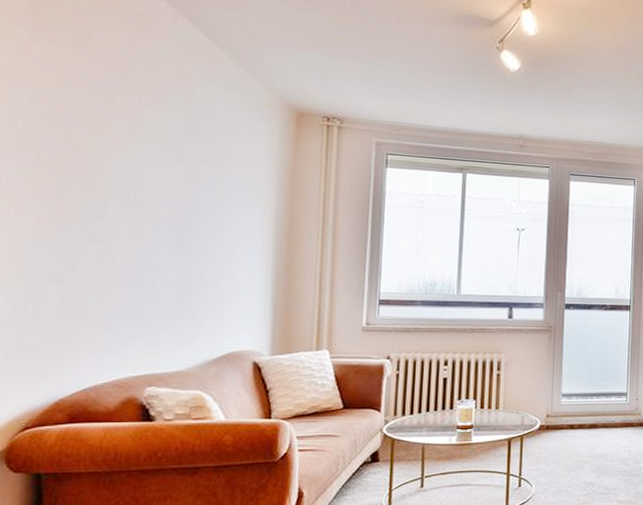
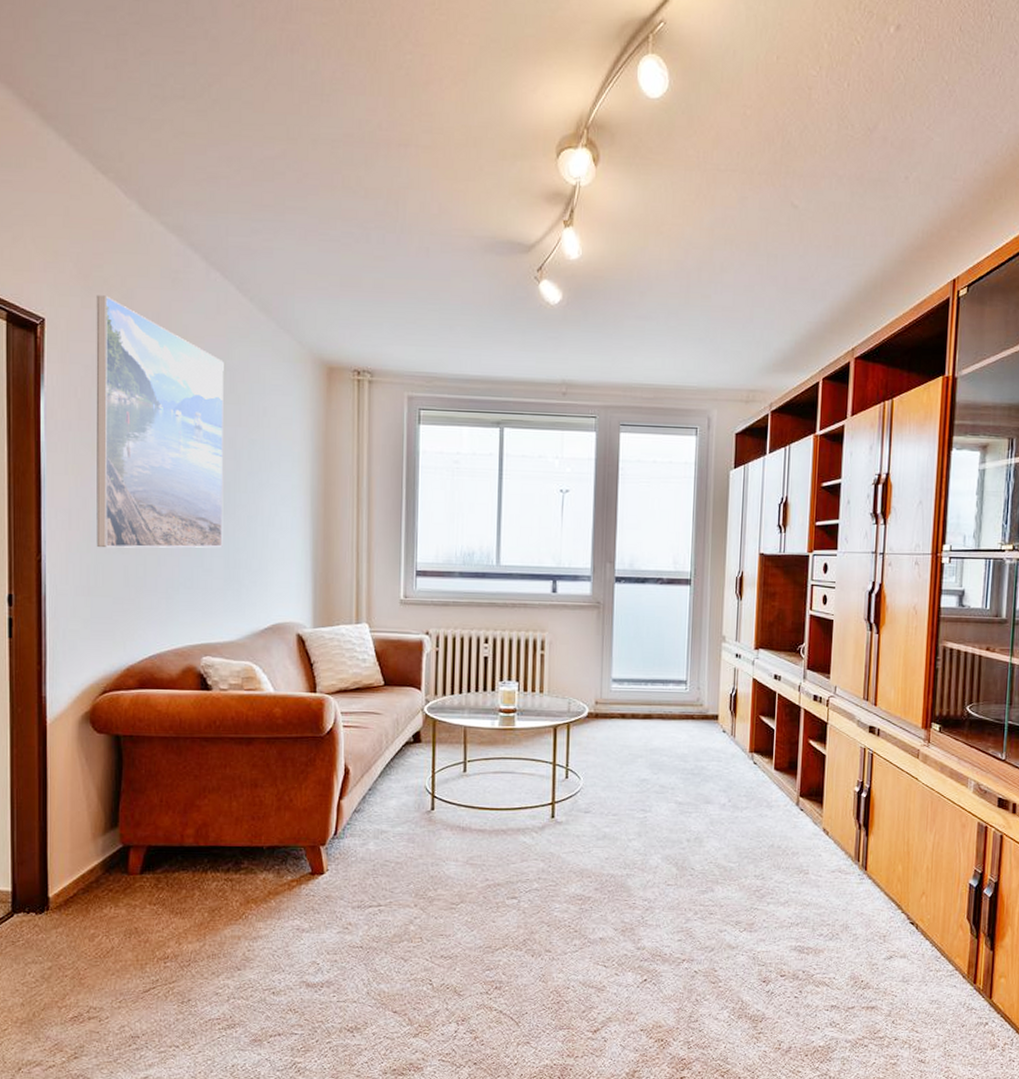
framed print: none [28,30,188,279] -> present [96,295,224,548]

